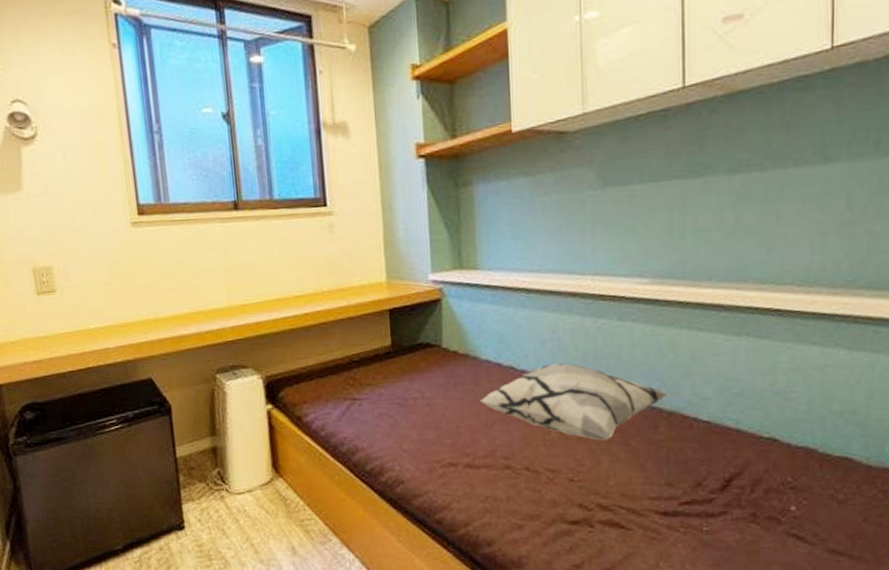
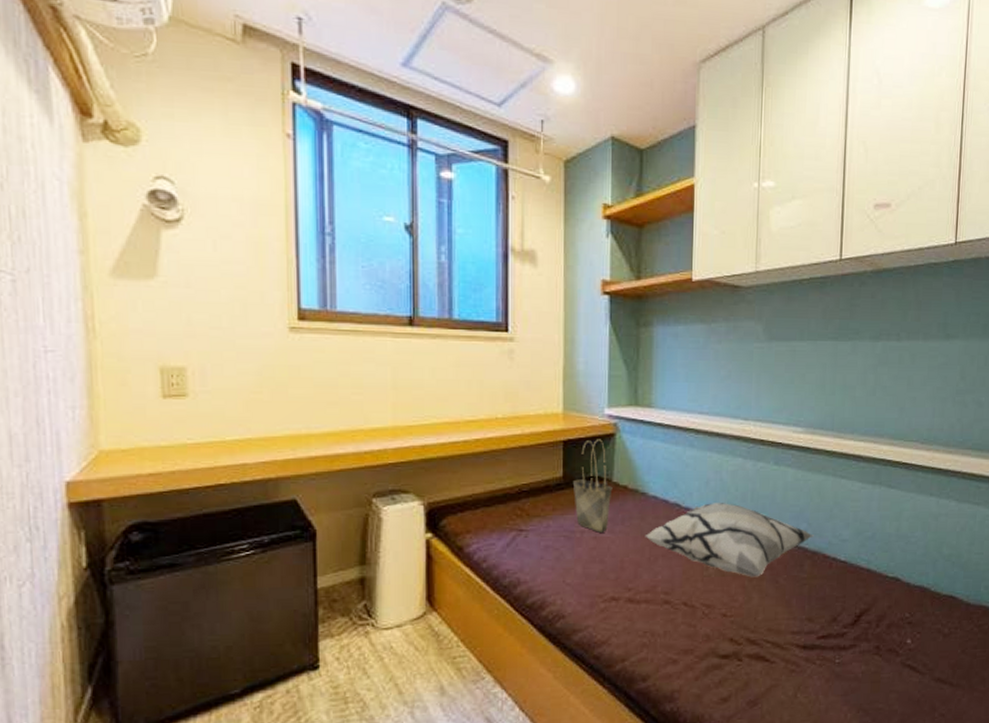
tote bag: none [401,305,443,399] -> present [572,439,613,533]

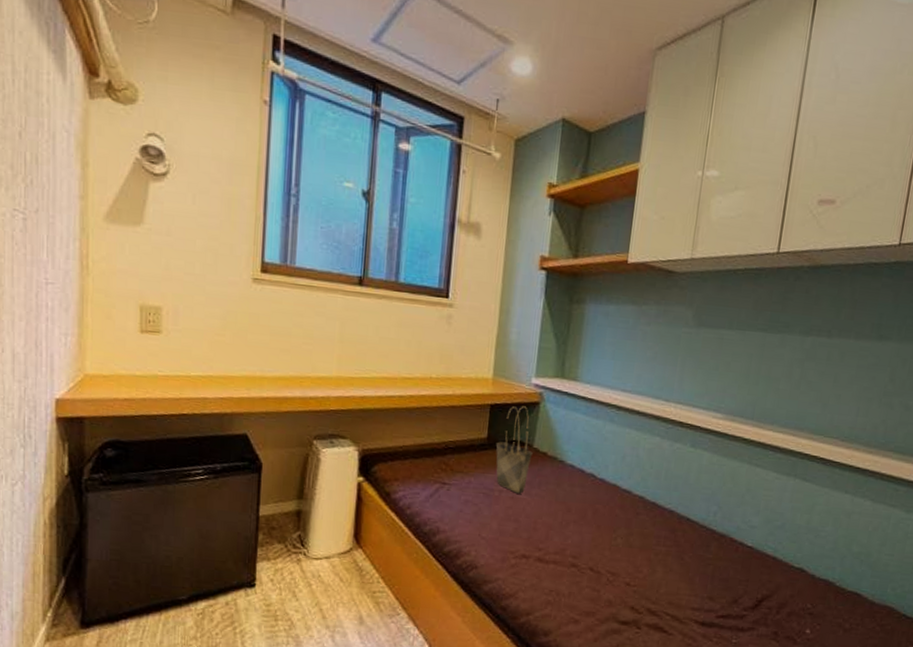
decorative pillow: present [645,503,814,577] -> none [559,477,723,552]

